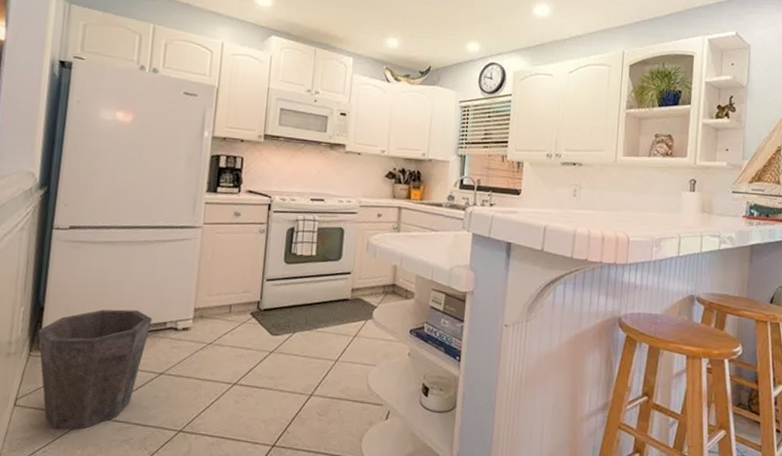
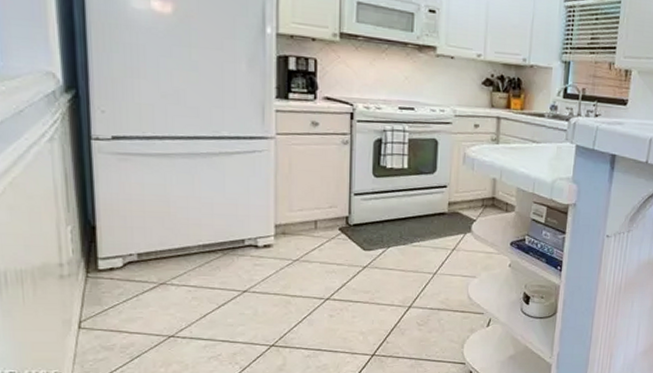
waste bin: present [38,309,153,430] -> none [93,227,228,350]

